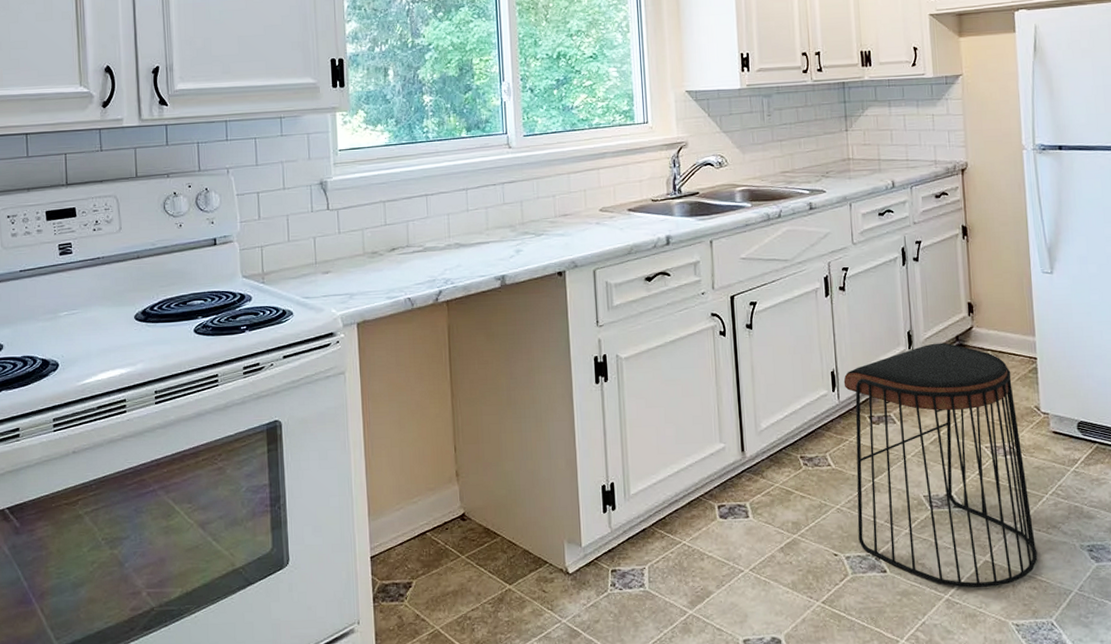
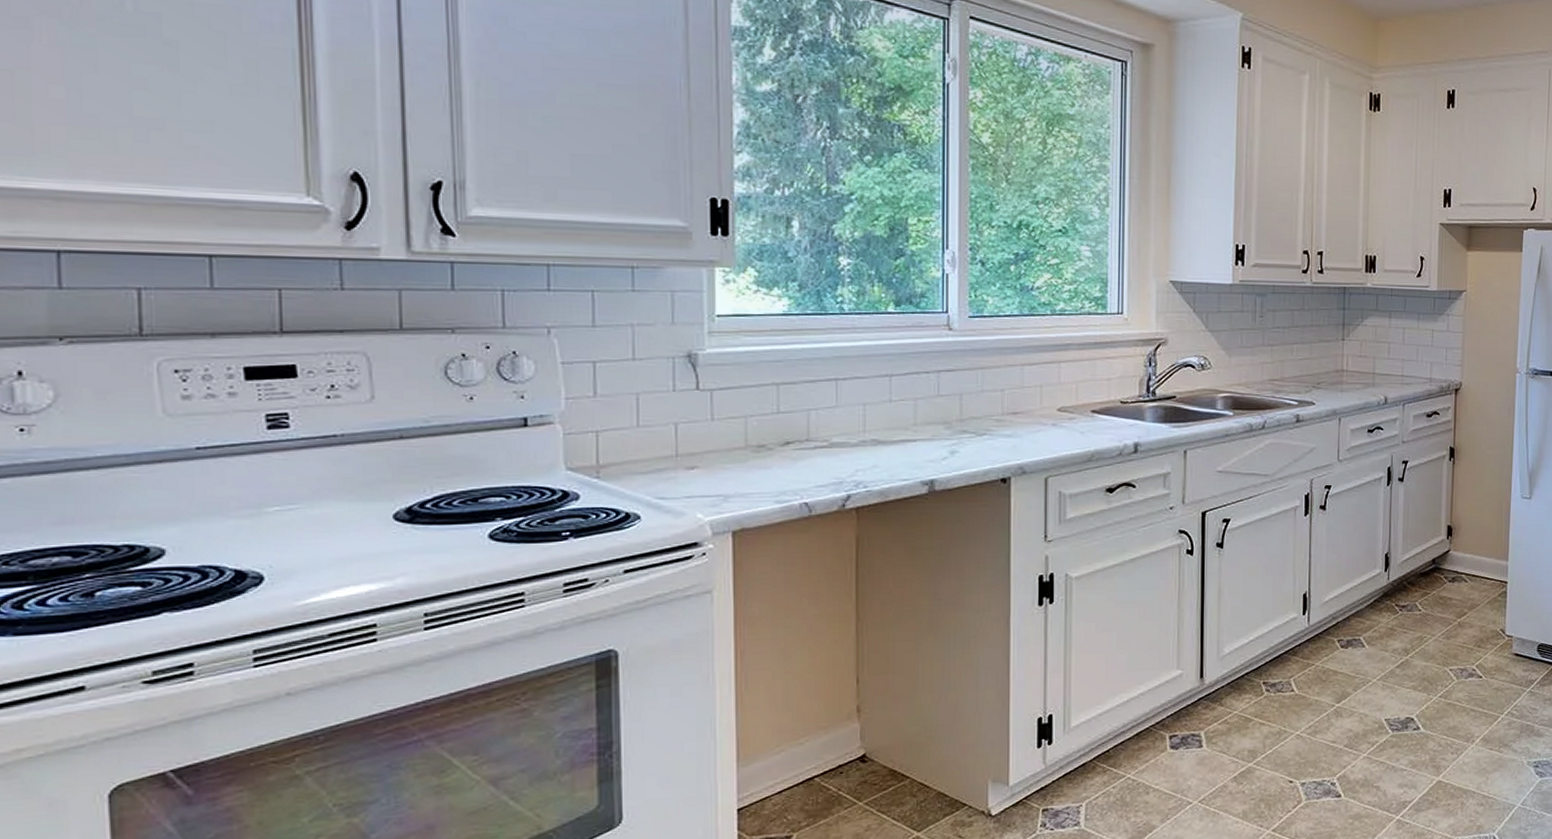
stool: present [843,342,1038,588] -> none [1315,565,1488,808]

